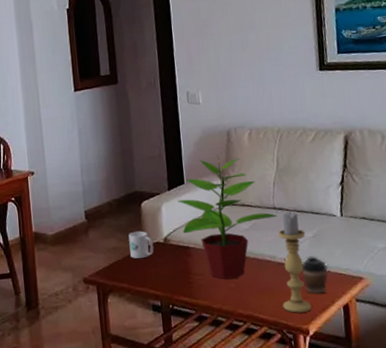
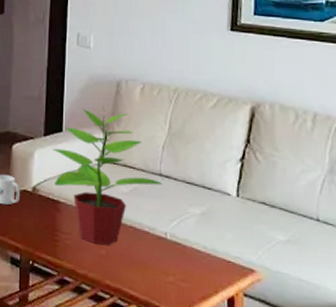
candle holder: present [278,211,312,313] -> none [157,181,193,298]
coffee cup: present [302,256,329,294] -> none [184,235,216,280]

